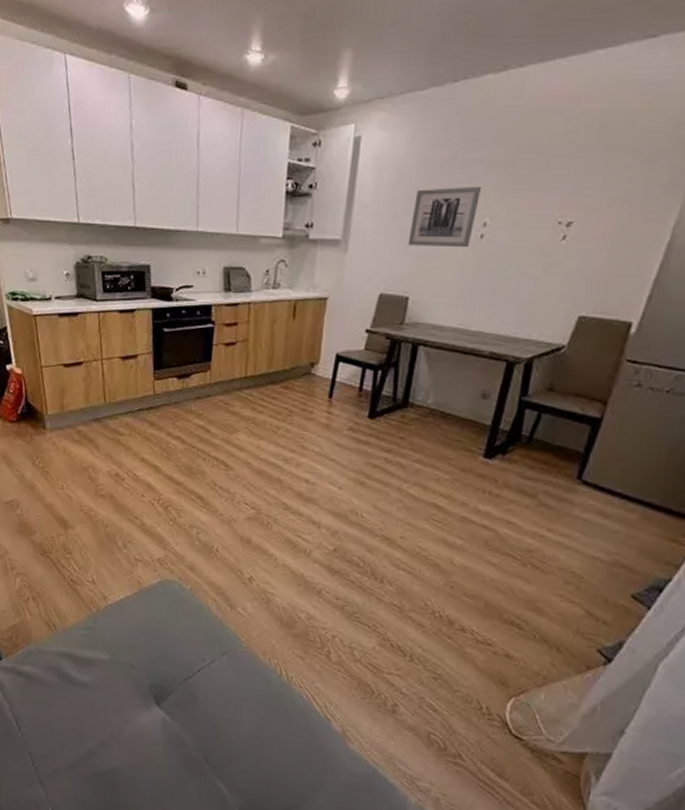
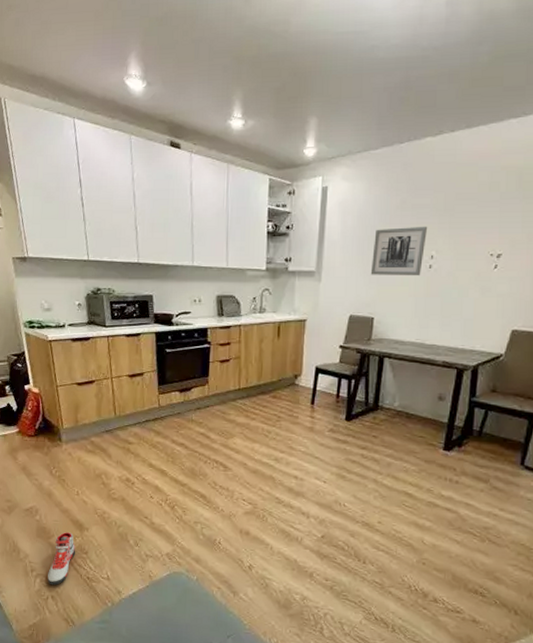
sneaker: none [28,529,59,586] -> present [48,532,75,586]

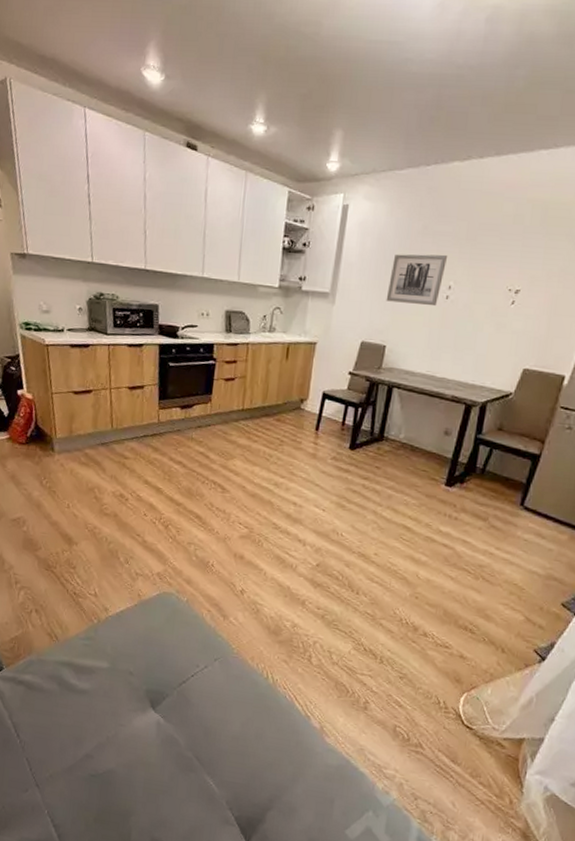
sneaker: present [48,532,75,586] -> none [32,545,63,599]

